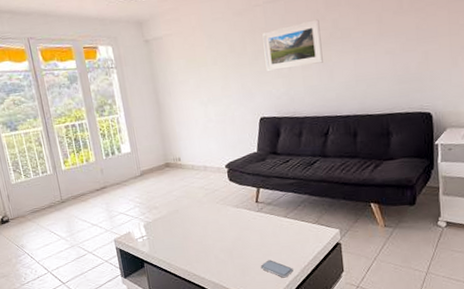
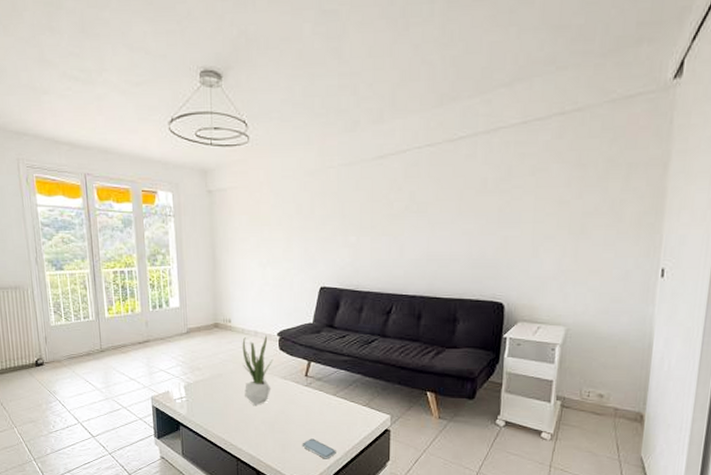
potted plant: none [193,168,226,236] -> present [242,335,274,405]
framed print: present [262,19,323,72] -> none [333,189,395,240]

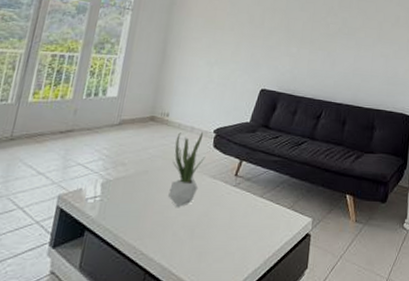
smartphone: present [302,438,336,459] -> none [220,245,256,269]

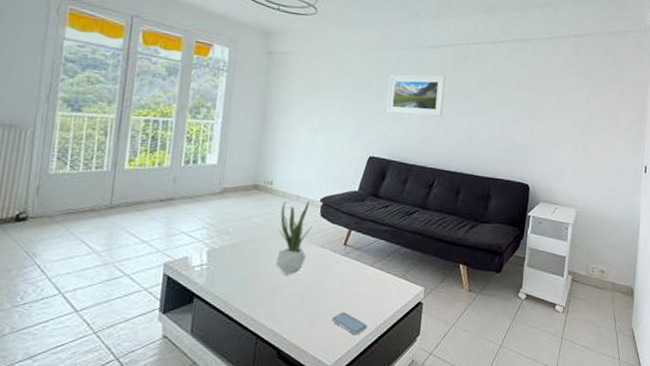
smartphone: none [220,245,256,269] -> present [331,312,367,335]
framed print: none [277,13,332,52] -> present [386,74,446,117]

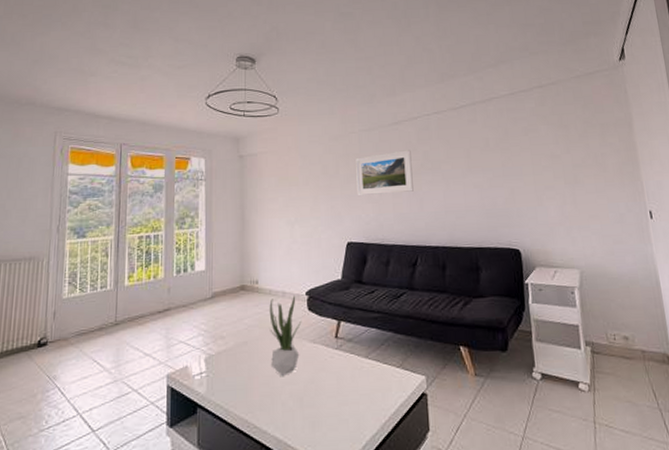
smartphone: present [331,312,367,335] -> none [334,411,372,436]

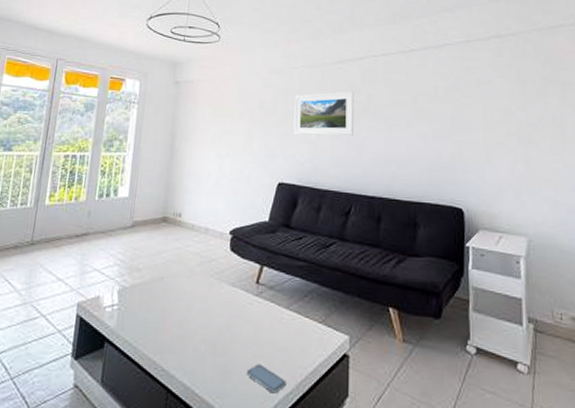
potted plant: present [269,295,302,376] -> none [186,233,223,318]
smartphone: none [334,411,372,436] -> present [246,364,286,394]

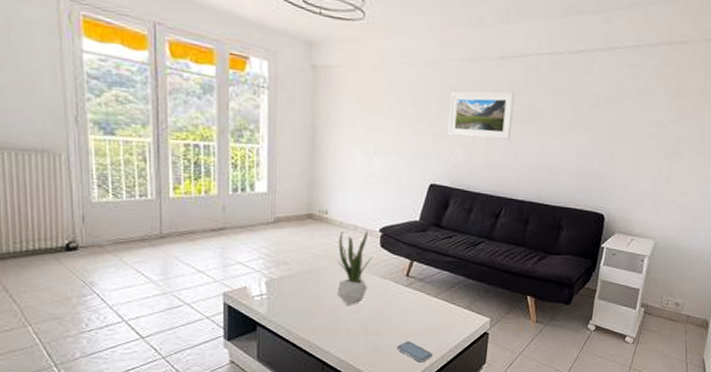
potted plant: none [186,233,223,318] -> present [337,230,373,305]

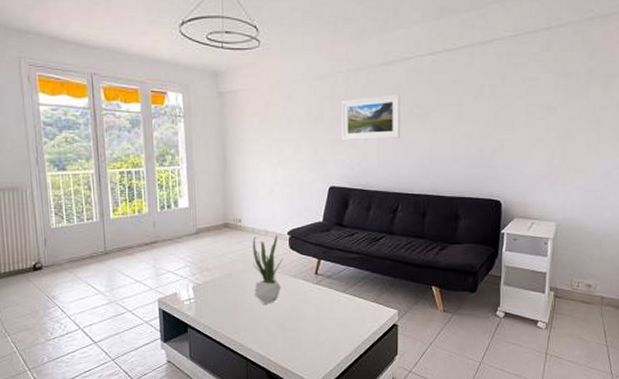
smartphone: present [396,341,433,363] -> none [312,336,346,356]

